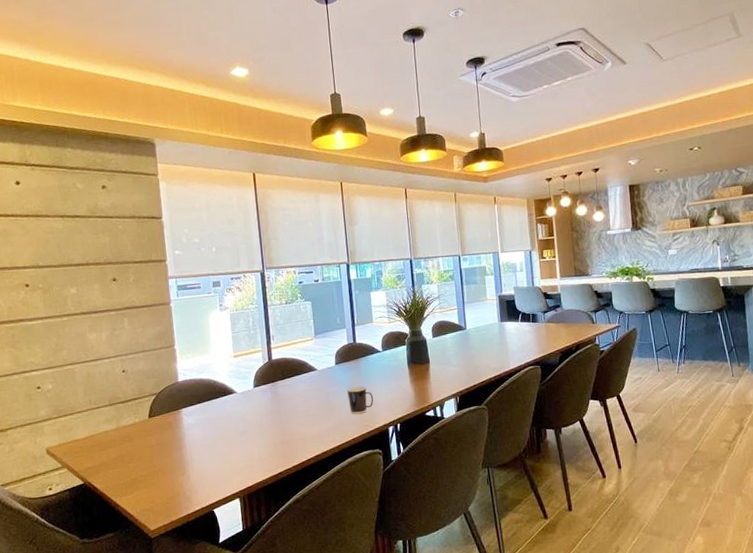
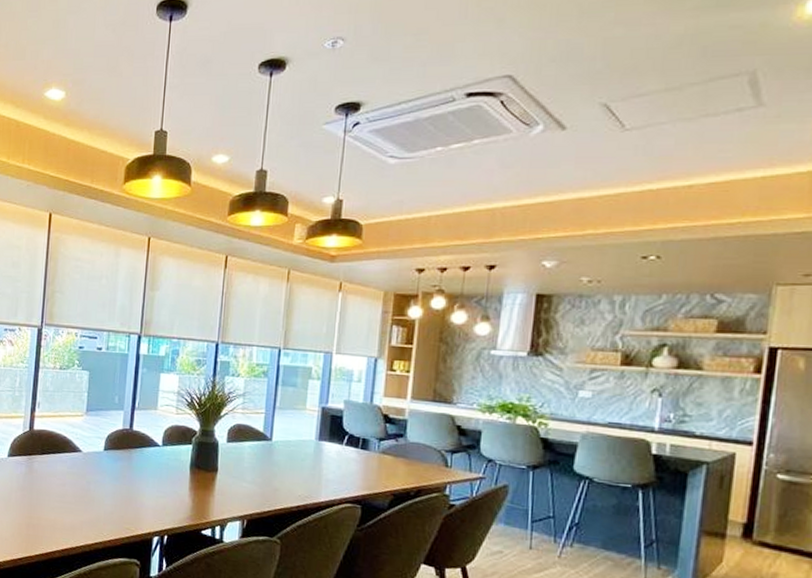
mug: present [347,386,374,414] -> none [111,480,142,514]

